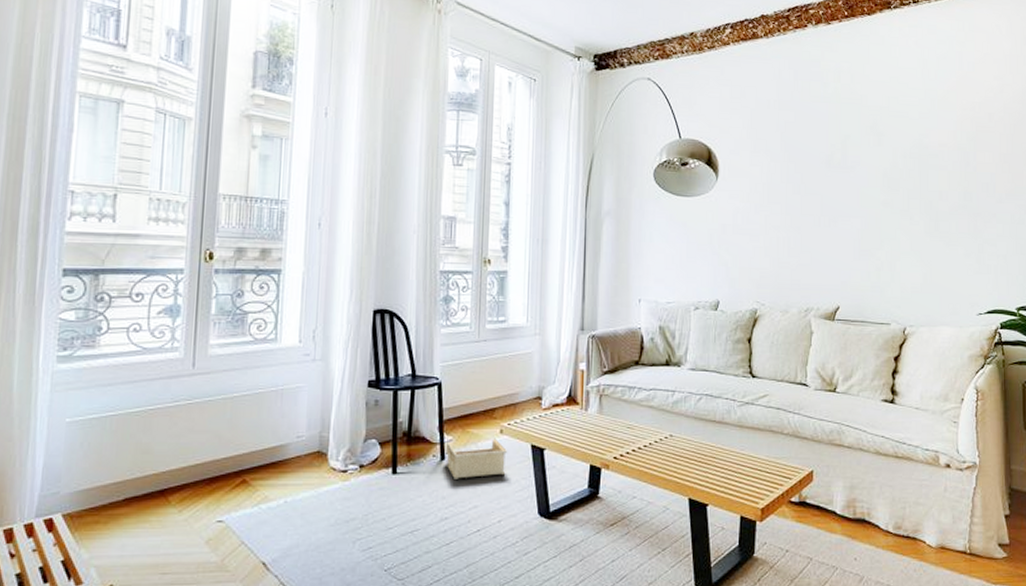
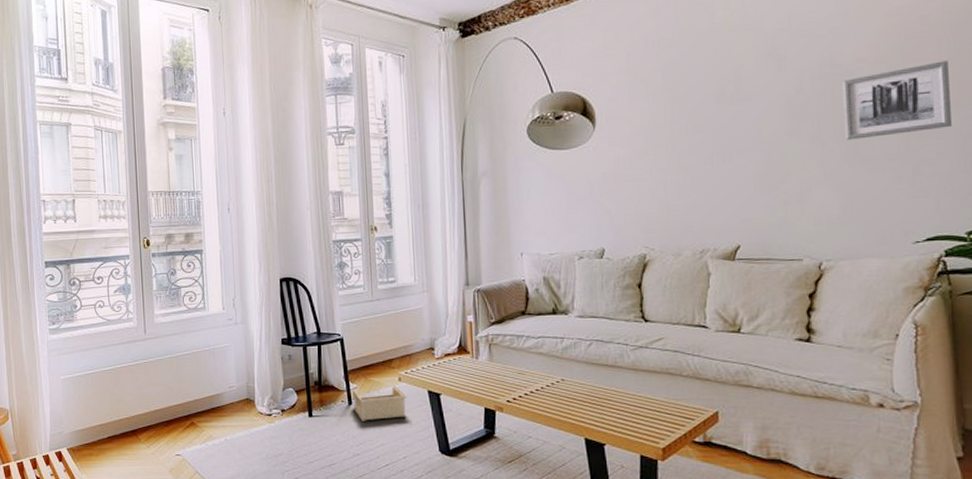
wall art: none [927,154,1009,216] -> present [842,60,953,140]

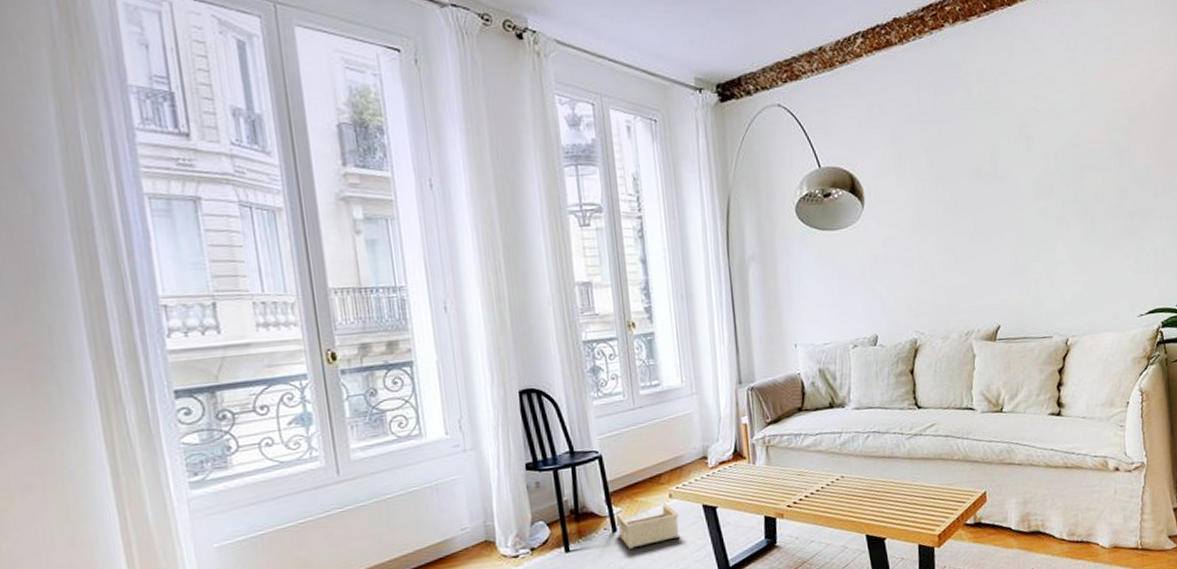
wall art: present [842,60,953,140] -> none [1080,145,1166,220]

